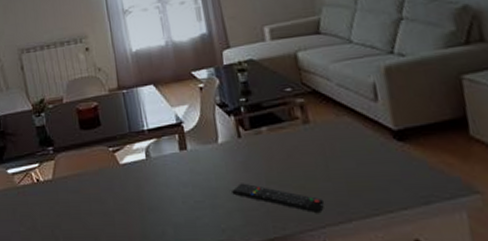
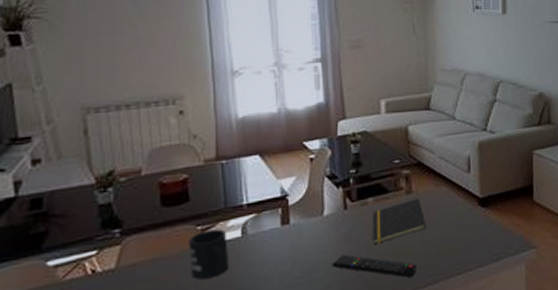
mug: none [103,151,138,195] -> present [188,229,228,280]
notepad: none [268,129,331,175] -> present [372,198,427,245]

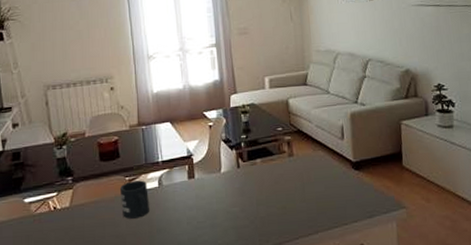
remote control: present [332,254,418,278] -> none [229,205,300,227]
notepad: present [372,198,427,245] -> none [260,161,307,198]

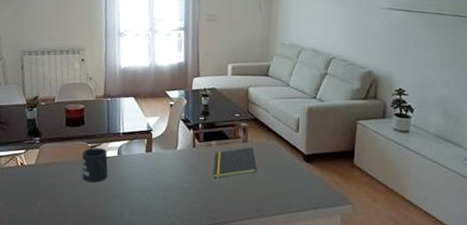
notepad: none [260,161,307,198] -> present [213,147,258,178]

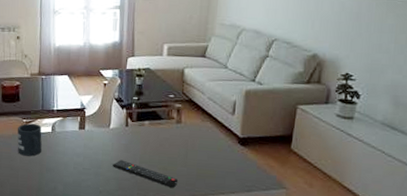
remote control: none [181,182,247,209] -> present [113,160,179,188]
notepad: present [213,147,258,178] -> none [145,128,190,158]

